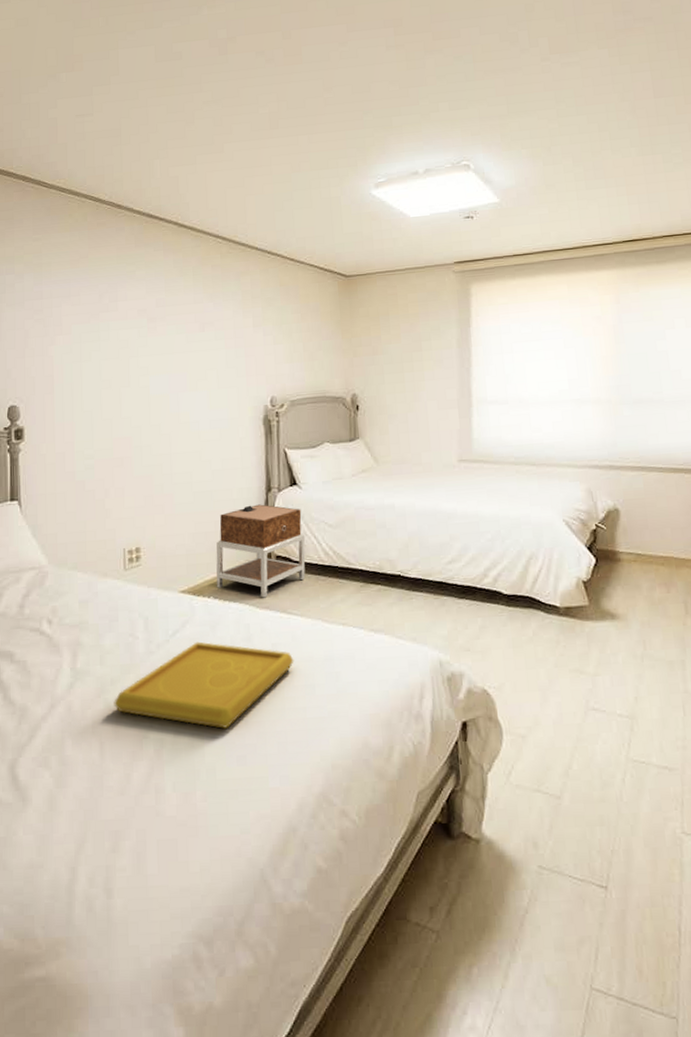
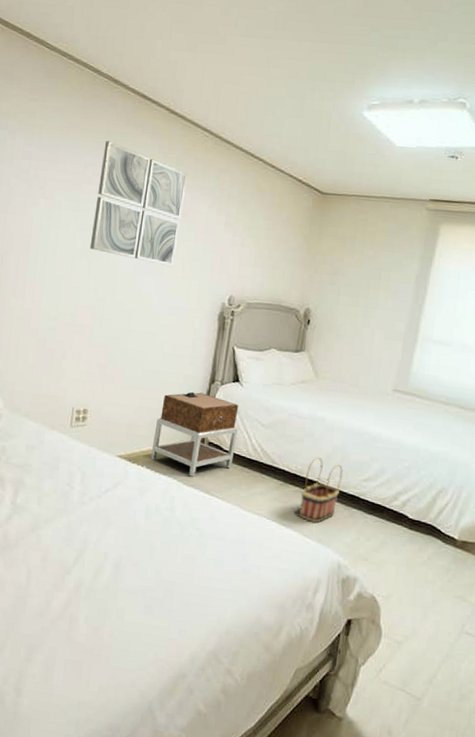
serving tray: present [114,641,294,729] -> none [44,502,209,581]
wall art: none [117,265,208,379] -> present [89,140,188,266]
basket: none [385,547,425,621] -> present [298,456,343,523]

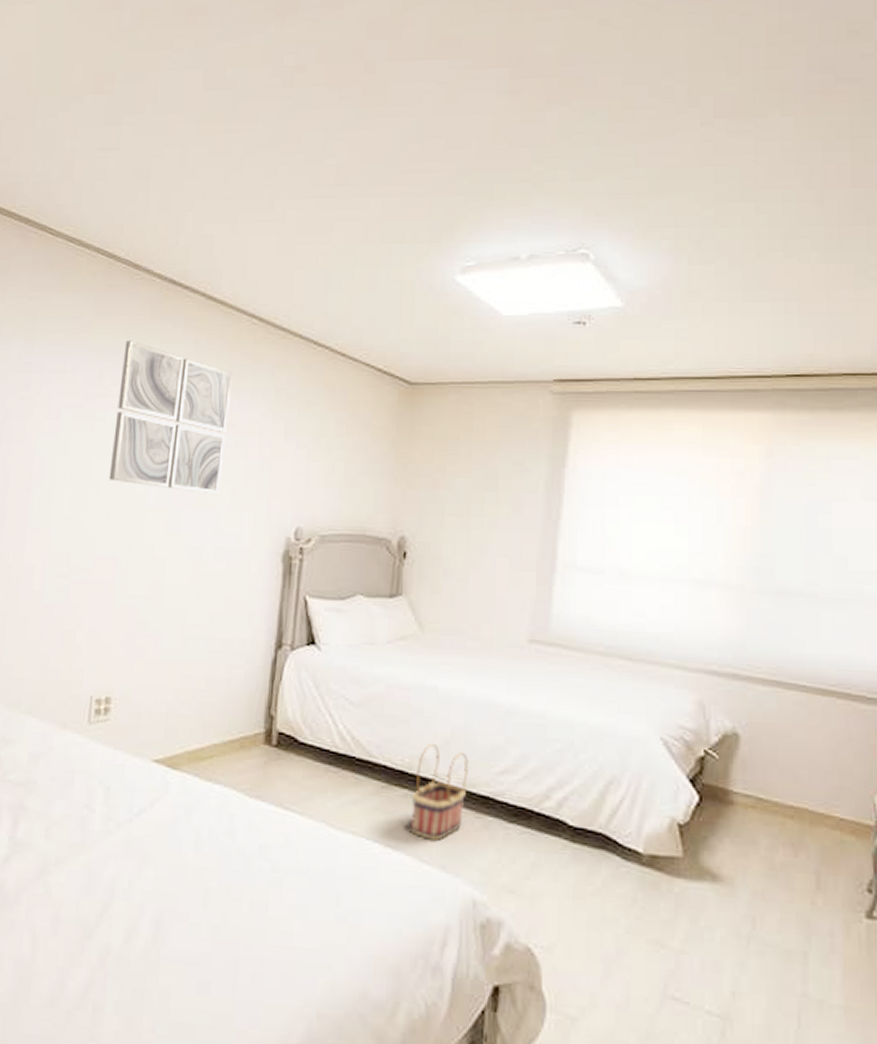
nightstand: present [150,391,239,477] -> none [199,662,317,784]

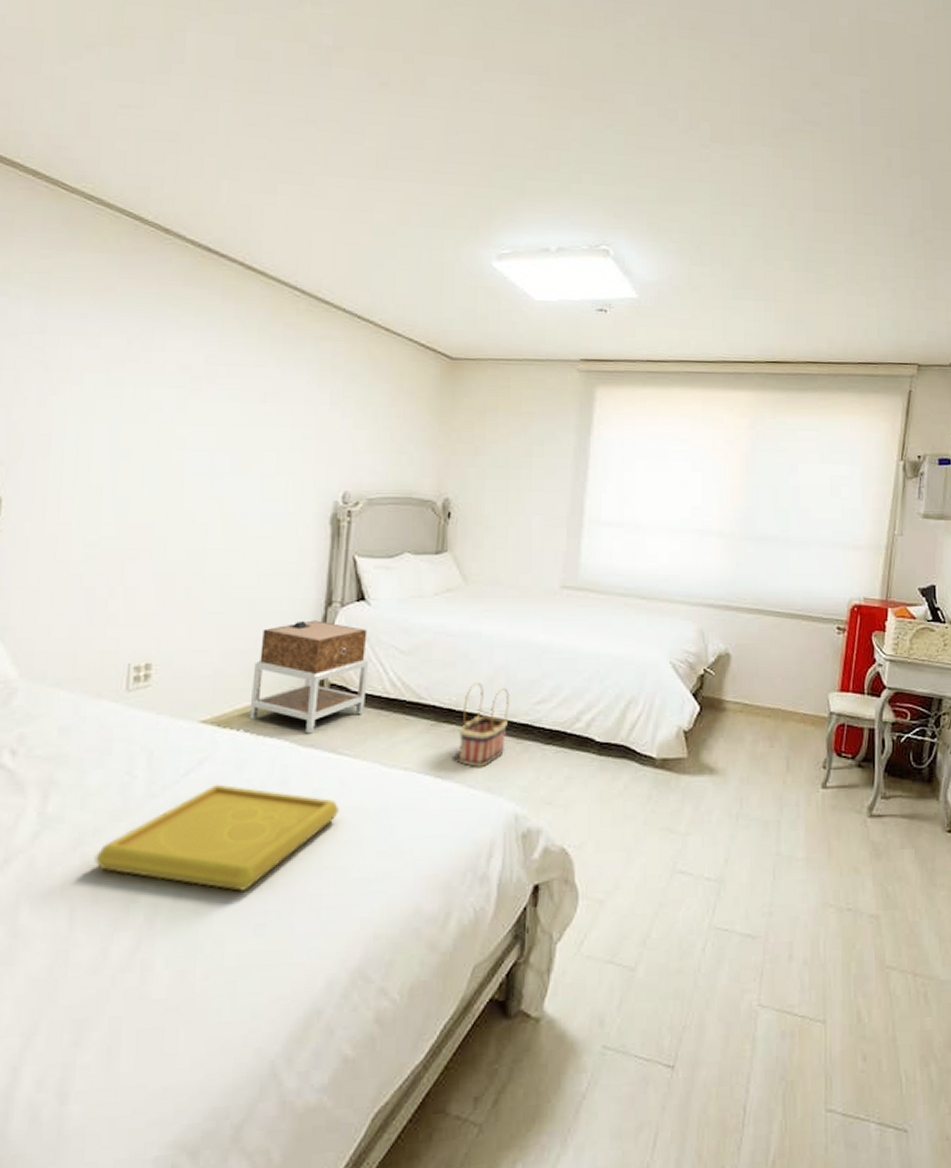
serving tray: none [55,827,285,944] -> present [94,784,340,891]
wall art: present [108,340,233,494] -> none [141,306,276,460]
nightstand: none [199,662,317,784] -> present [249,620,368,734]

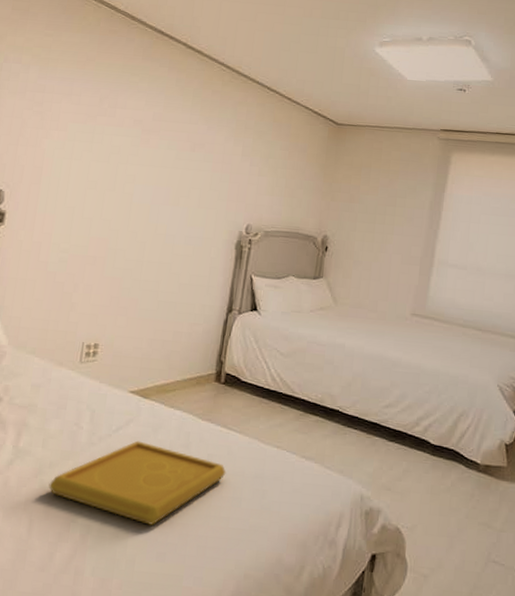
nightstand: present [249,620,368,734] -> none [165,322,257,411]
basket: present [458,682,509,767] -> none [319,384,364,453]

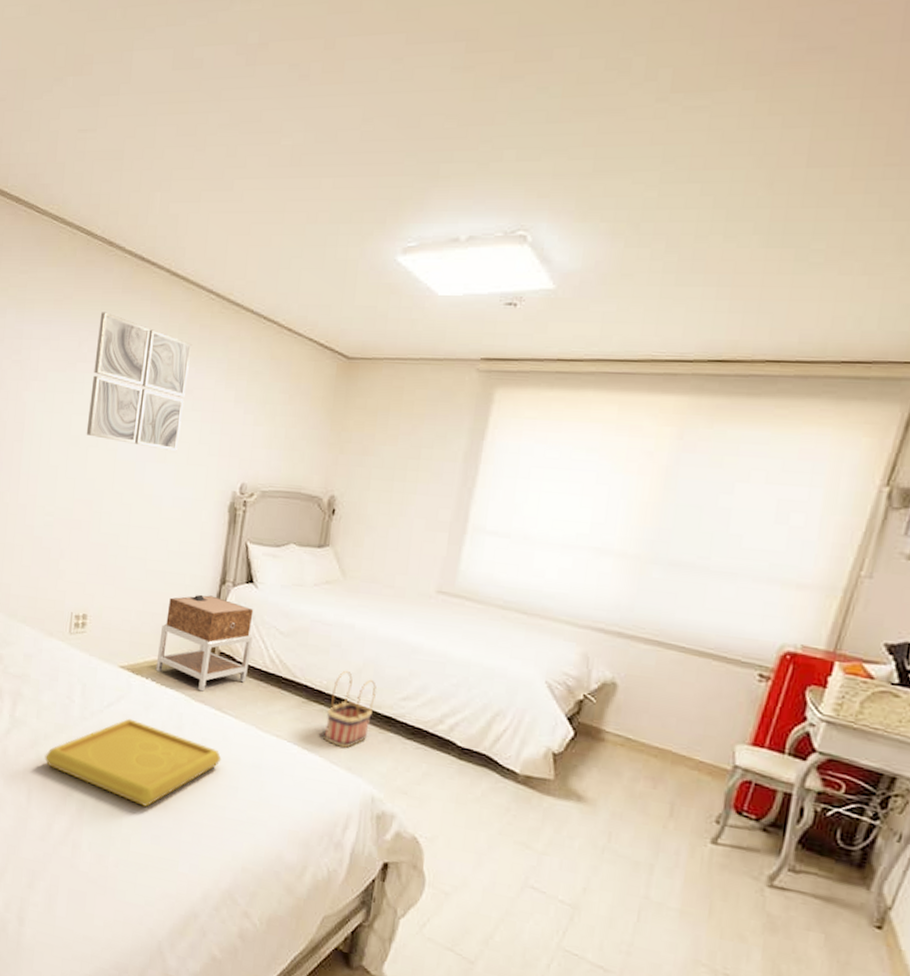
wall art: none [104,74,205,196] -> present [86,312,192,451]
nightstand: none [165,322,257,411] -> present [155,594,254,692]
basket: none [319,384,364,453] -> present [323,670,376,748]

